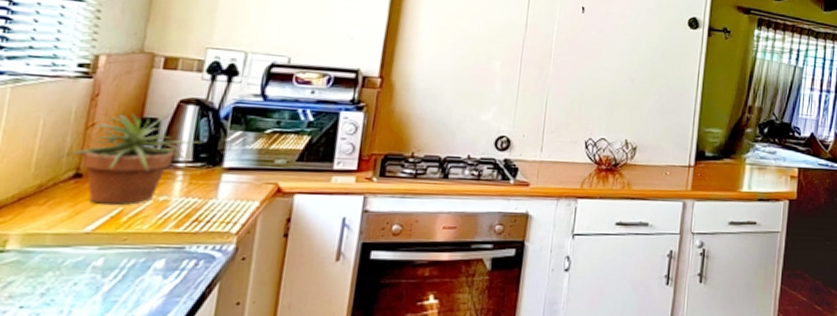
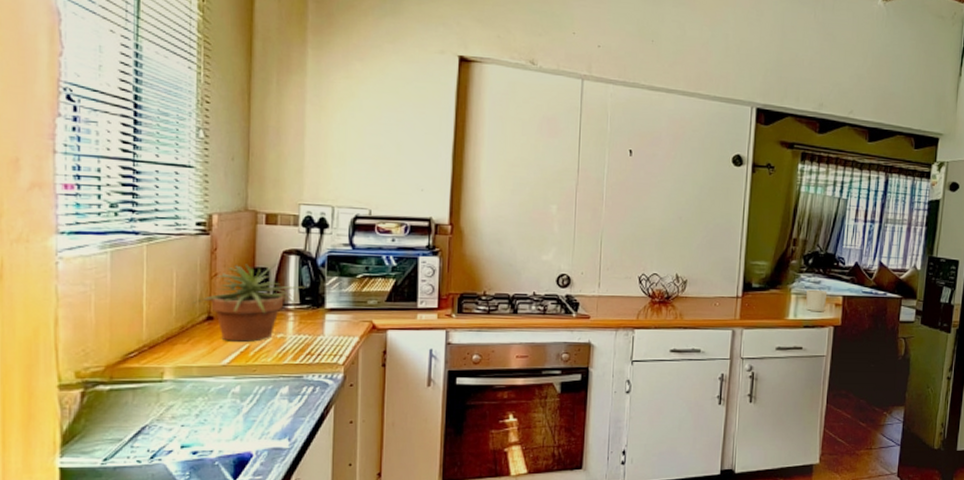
mug: none [760,160,783,185] -> present [806,289,828,312]

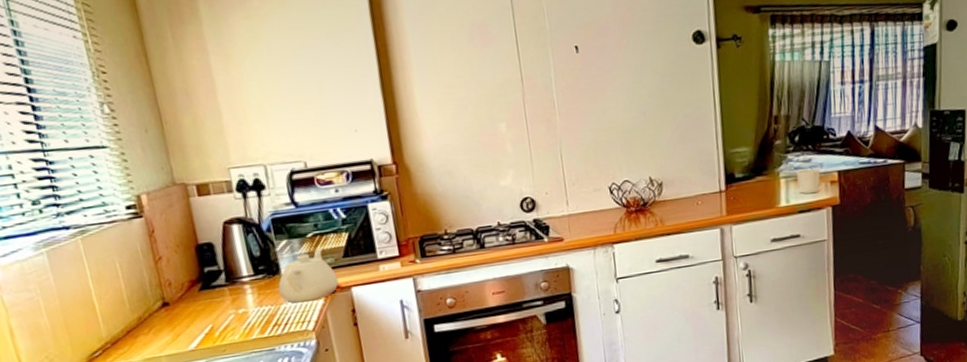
potted plant: present [191,263,306,342] -> none [142,236,256,325]
teapot: none [318,289,377,337] -> present [278,247,339,303]

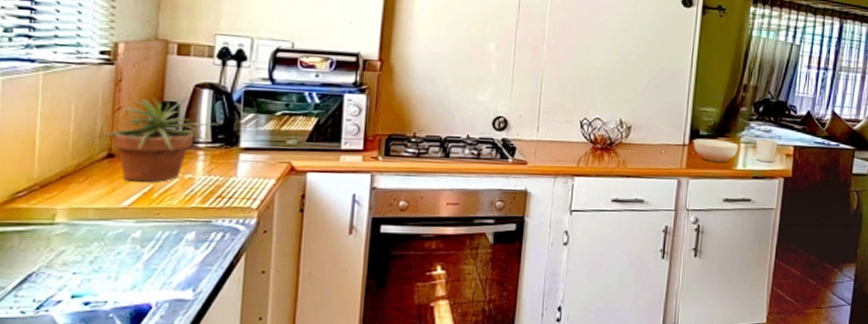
potted plant: none [142,236,256,325] -> present [90,97,219,182]
teapot: present [278,247,339,303] -> none [231,127,296,179]
bowl: none [729,178,780,204] -> present [692,139,740,163]

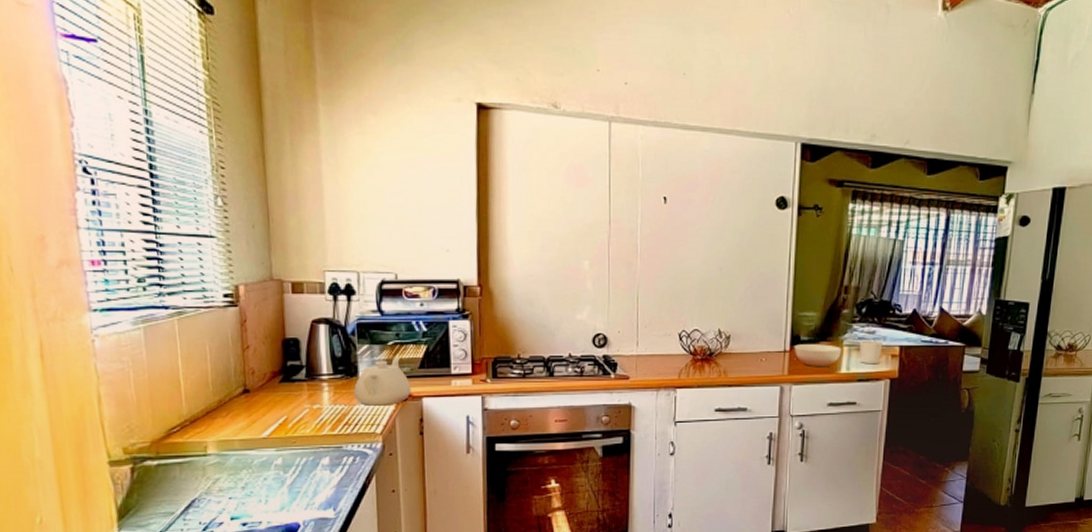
potted plant: present [90,97,219,182] -> none [226,333,338,414]
teapot: none [231,127,296,179] -> present [353,356,412,406]

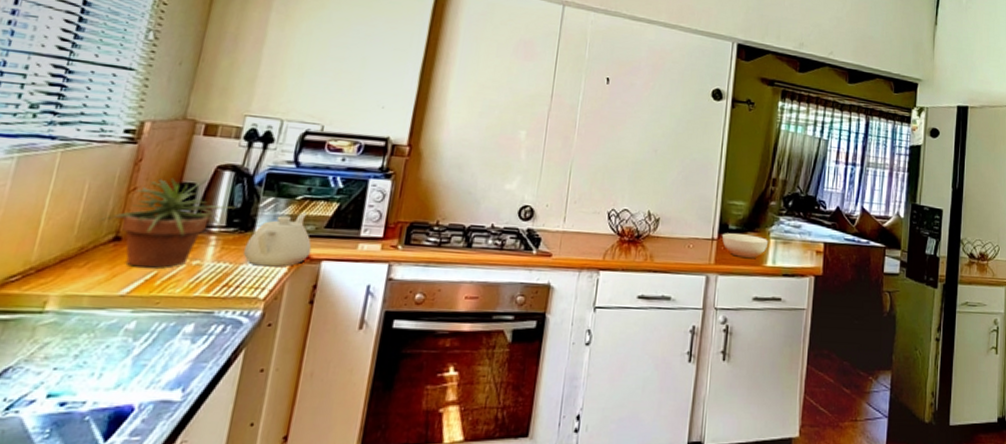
potted plant: none [226,333,338,414] -> present [98,178,236,268]
mug: present [859,340,883,365] -> none [785,233,808,260]

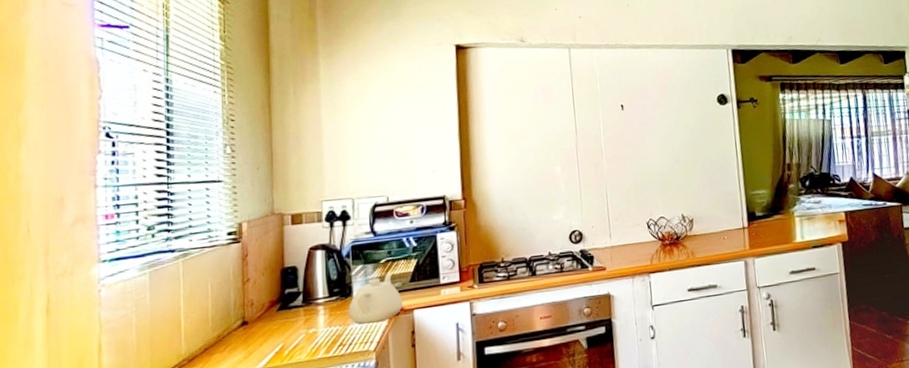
potted plant: present [98,178,236,268] -> none [226,260,333,343]
bowl: present [721,233,769,259] -> none [751,217,795,239]

